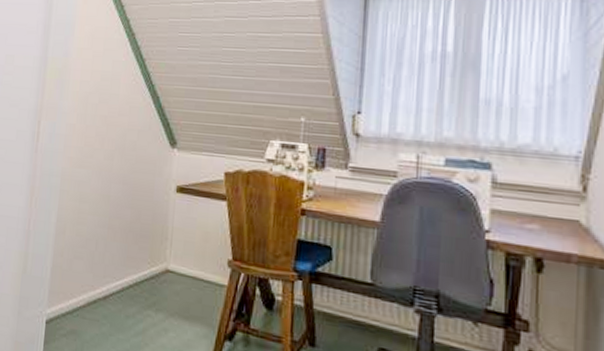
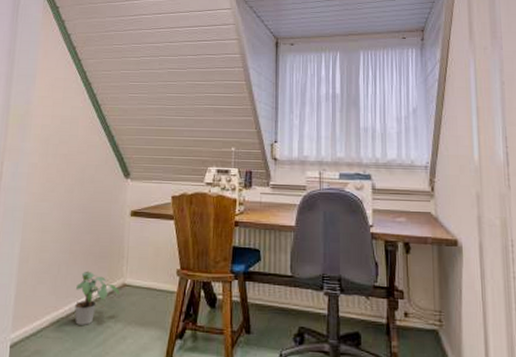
potted plant: none [112,250,162,311] -> present [74,271,120,325]

